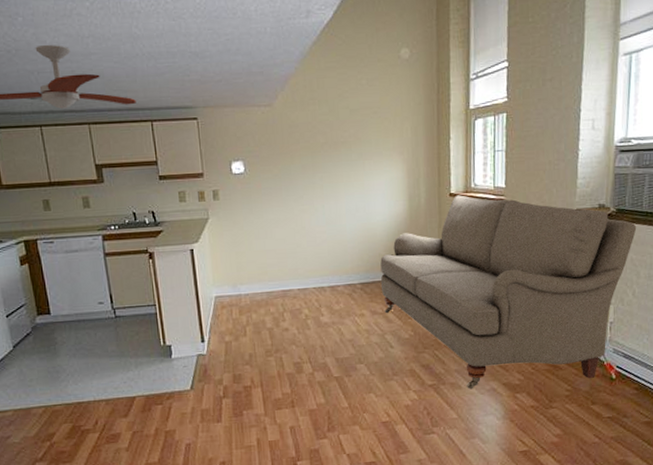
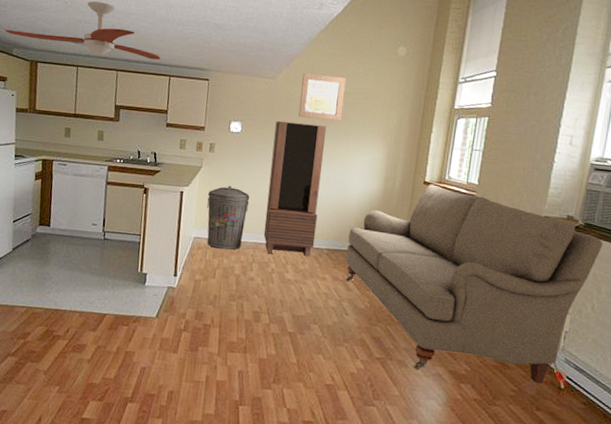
trash can: none [222,233,269,305] -> present [207,185,250,250]
bookcase: none [281,150,346,300] -> present [263,120,327,257]
wall art: none [302,92,352,144] -> present [299,73,346,122]

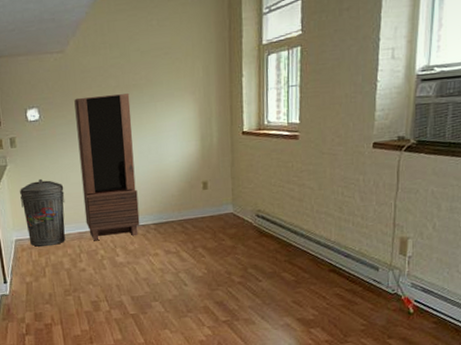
wall art: present [299,73,346,122] -> none [93,34,144,89]
sofa: present [345,184,603,384] -> none [173,133,439,325]

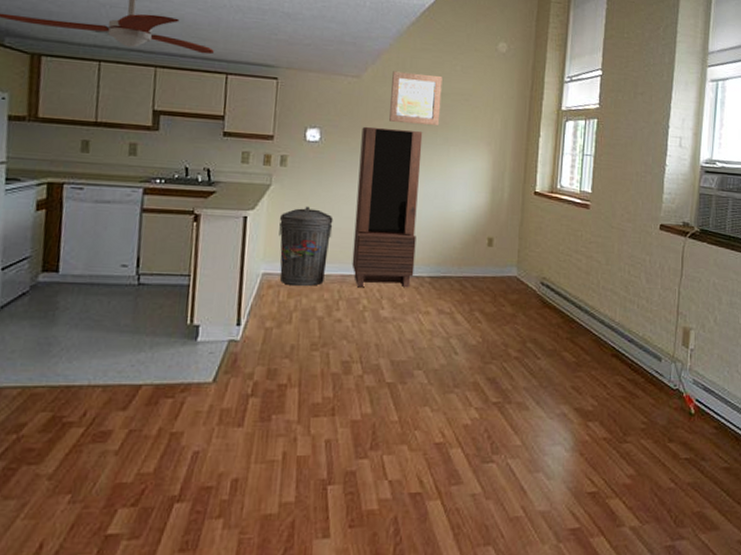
wall art: none [93,34,144,89] -> present [389,71,443,126]

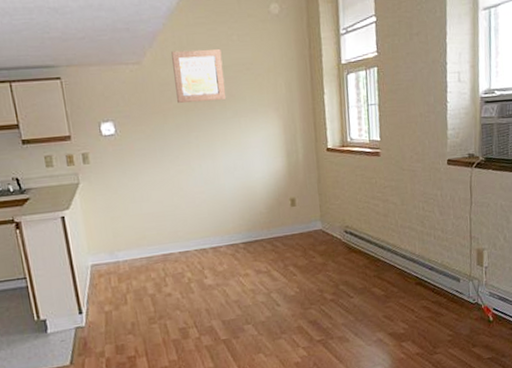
trash can: present [279,206,333,287] -> none [95,197,148,272]
bookcase: present [352,126,423,288] -> none [153,108,229,263]

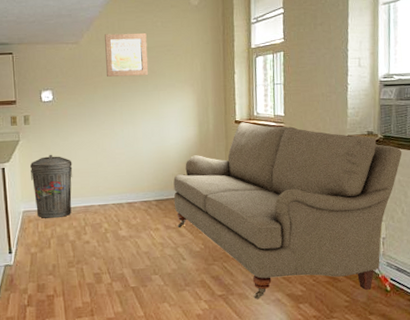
trash can: none [95,197,148,272] -> present [30,154,73,219]
sofa: none [261,149,504,342] -> present [173,122,402,300]

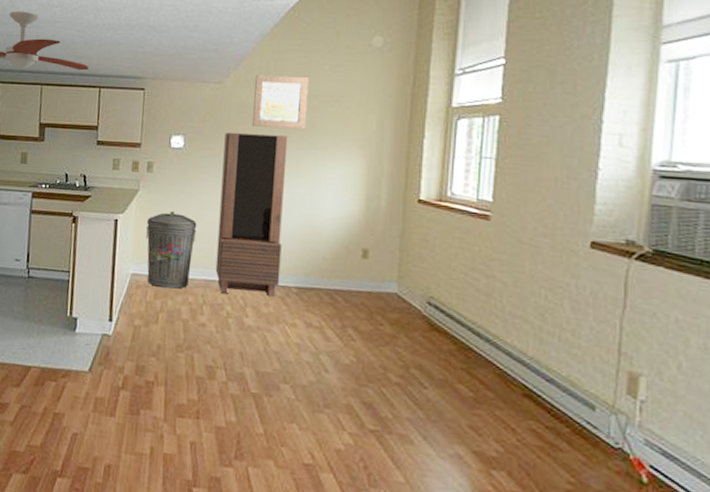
bookcase: none [86,82,143,215] -> present [215,132,288,298]
sofa: present [173,122,402,300] -> none [320,203,685,475]

